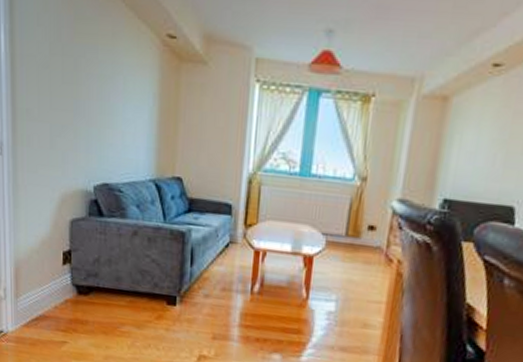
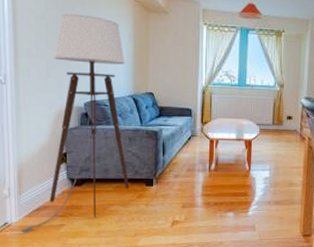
floor lamp: none [14,61,147,347] -> present [18,13,130,234]

